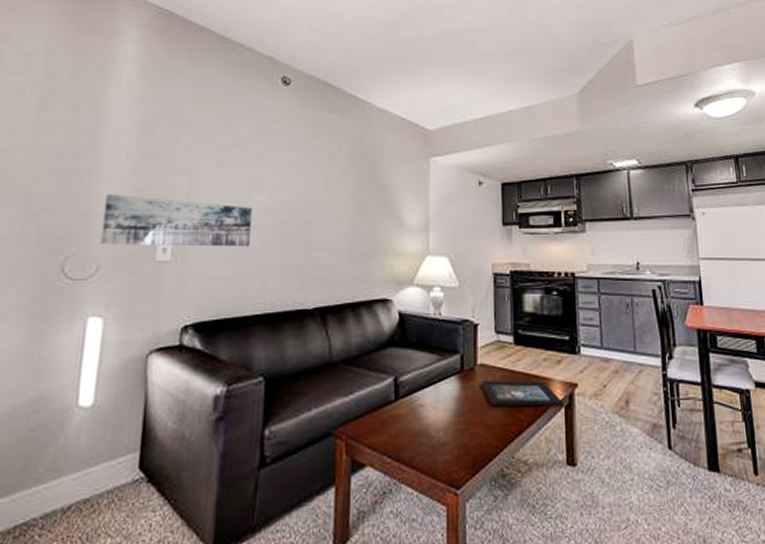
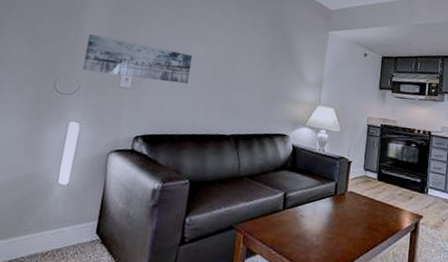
decorative tray: present [482,380,564,407] -> none [349,203,411,231]

